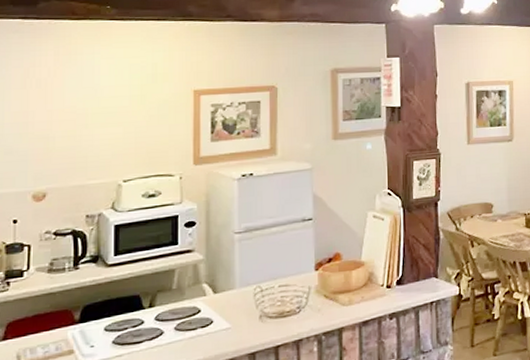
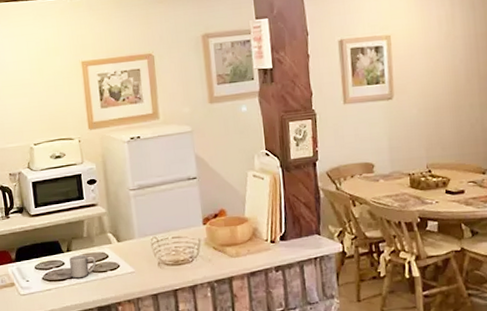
mug: none [150,310,184,340] -> present [69,254,96,279]

